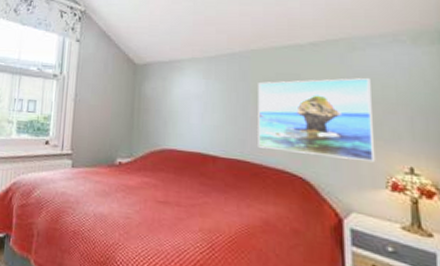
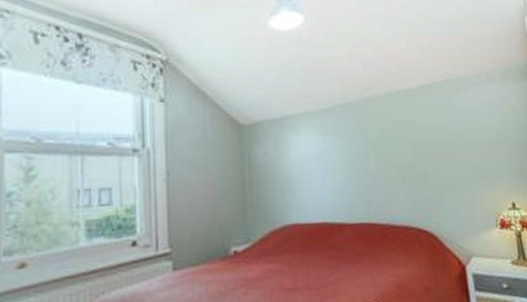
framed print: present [258,78,376,163] -> none [376,120,486,206]

